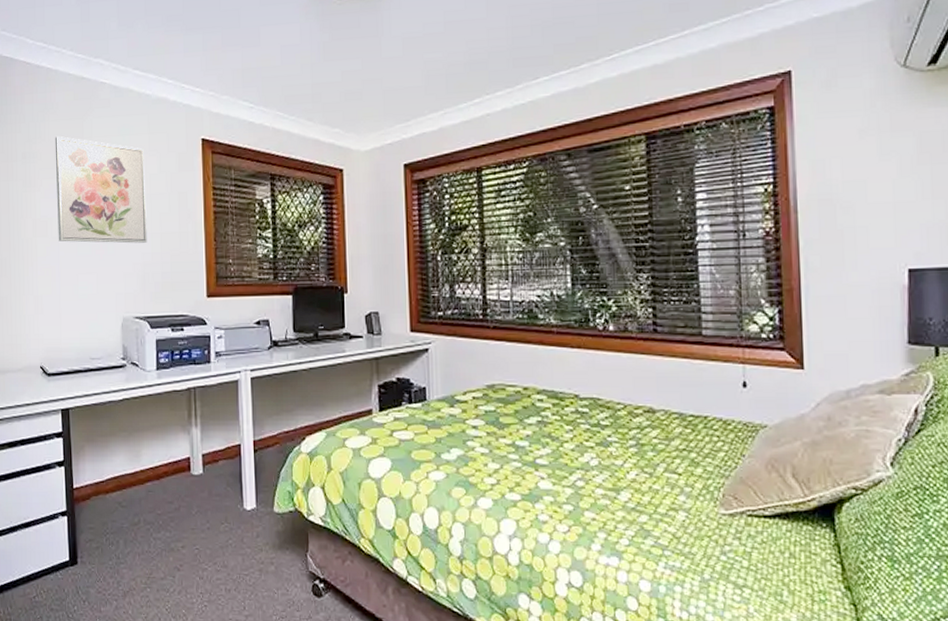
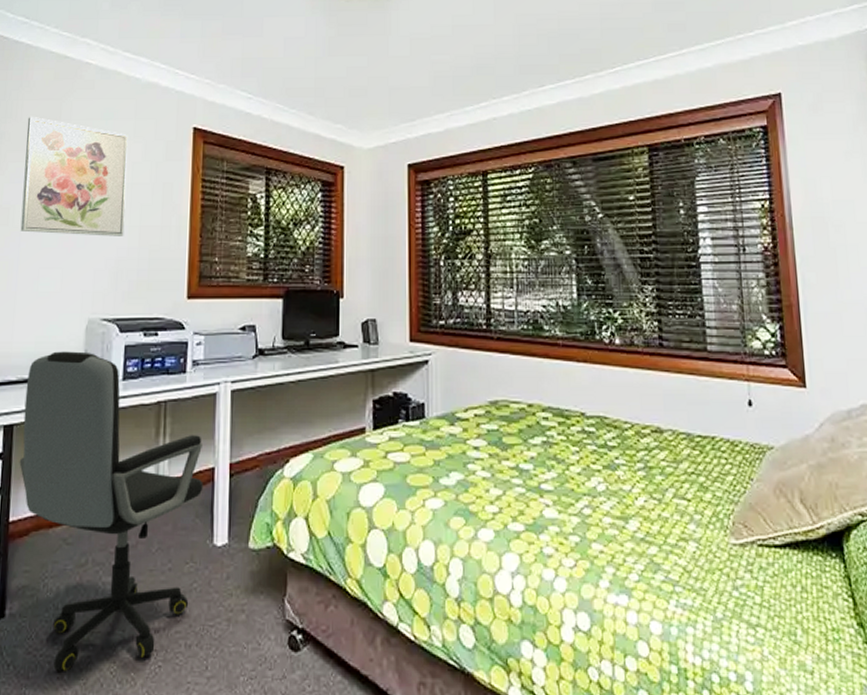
office chair: none [76,346,232,607] -> present [19,351,204,671]

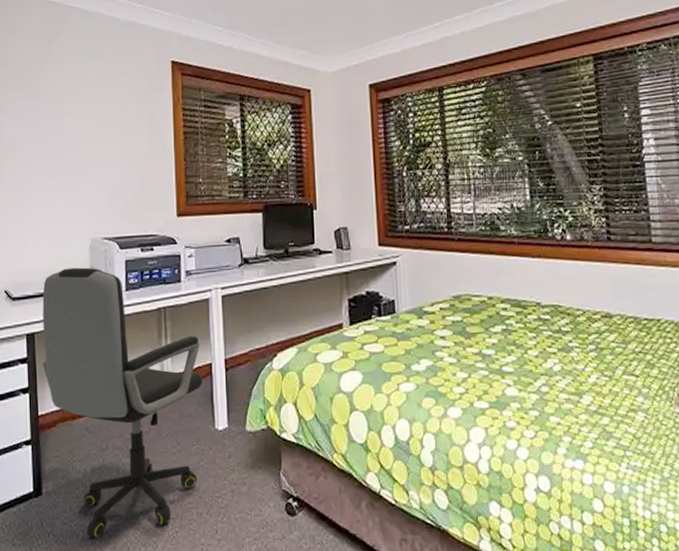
wall art: present [20,116,128,236] -> none [22,58,117,165]

